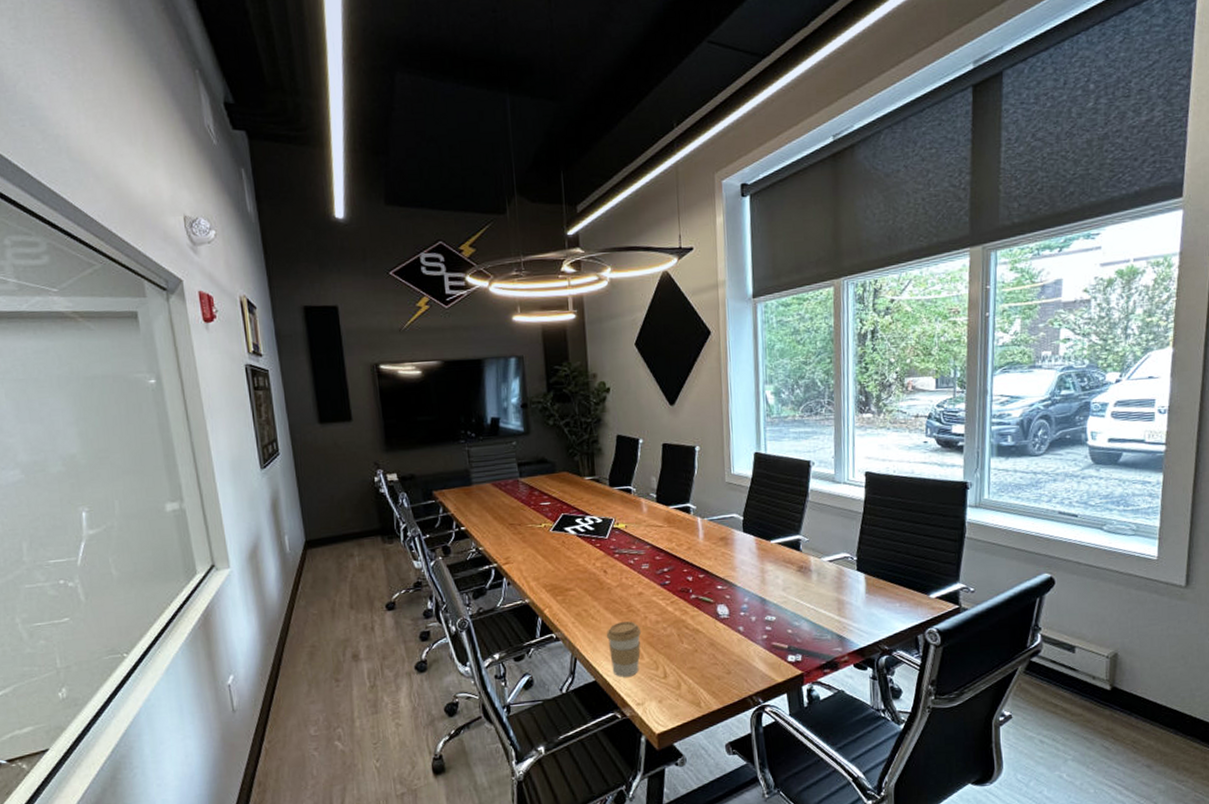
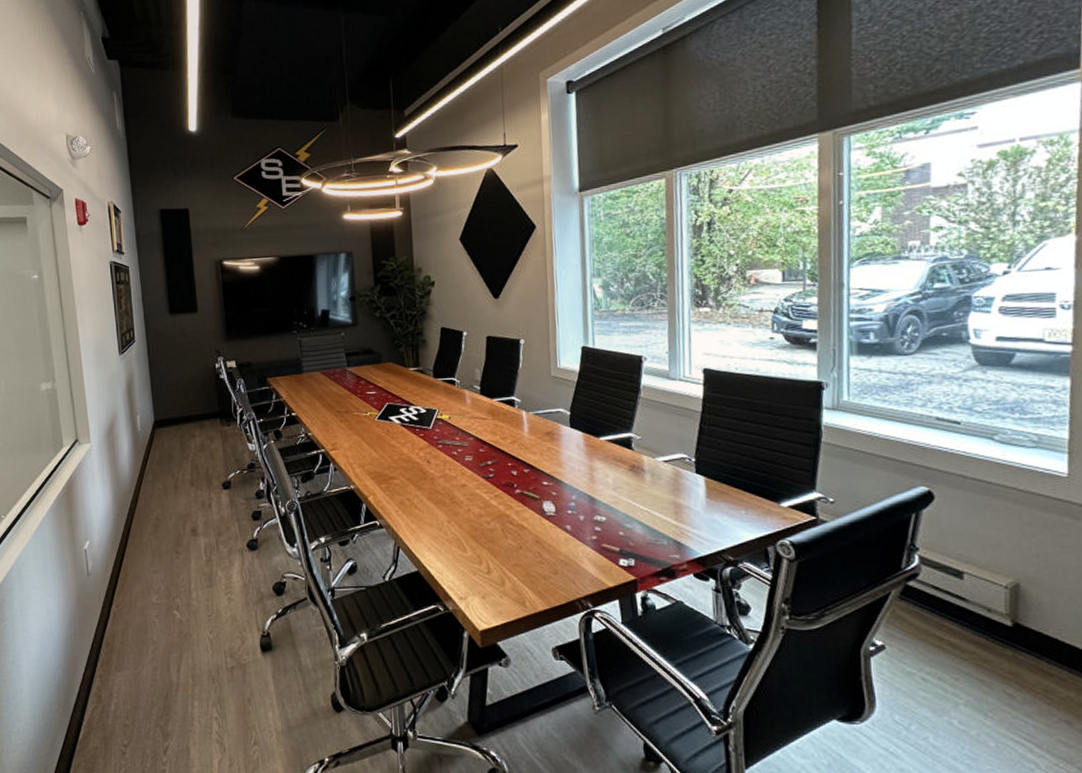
coffee cup: present [606,620,642,677] -> none [429,512,465,569]

